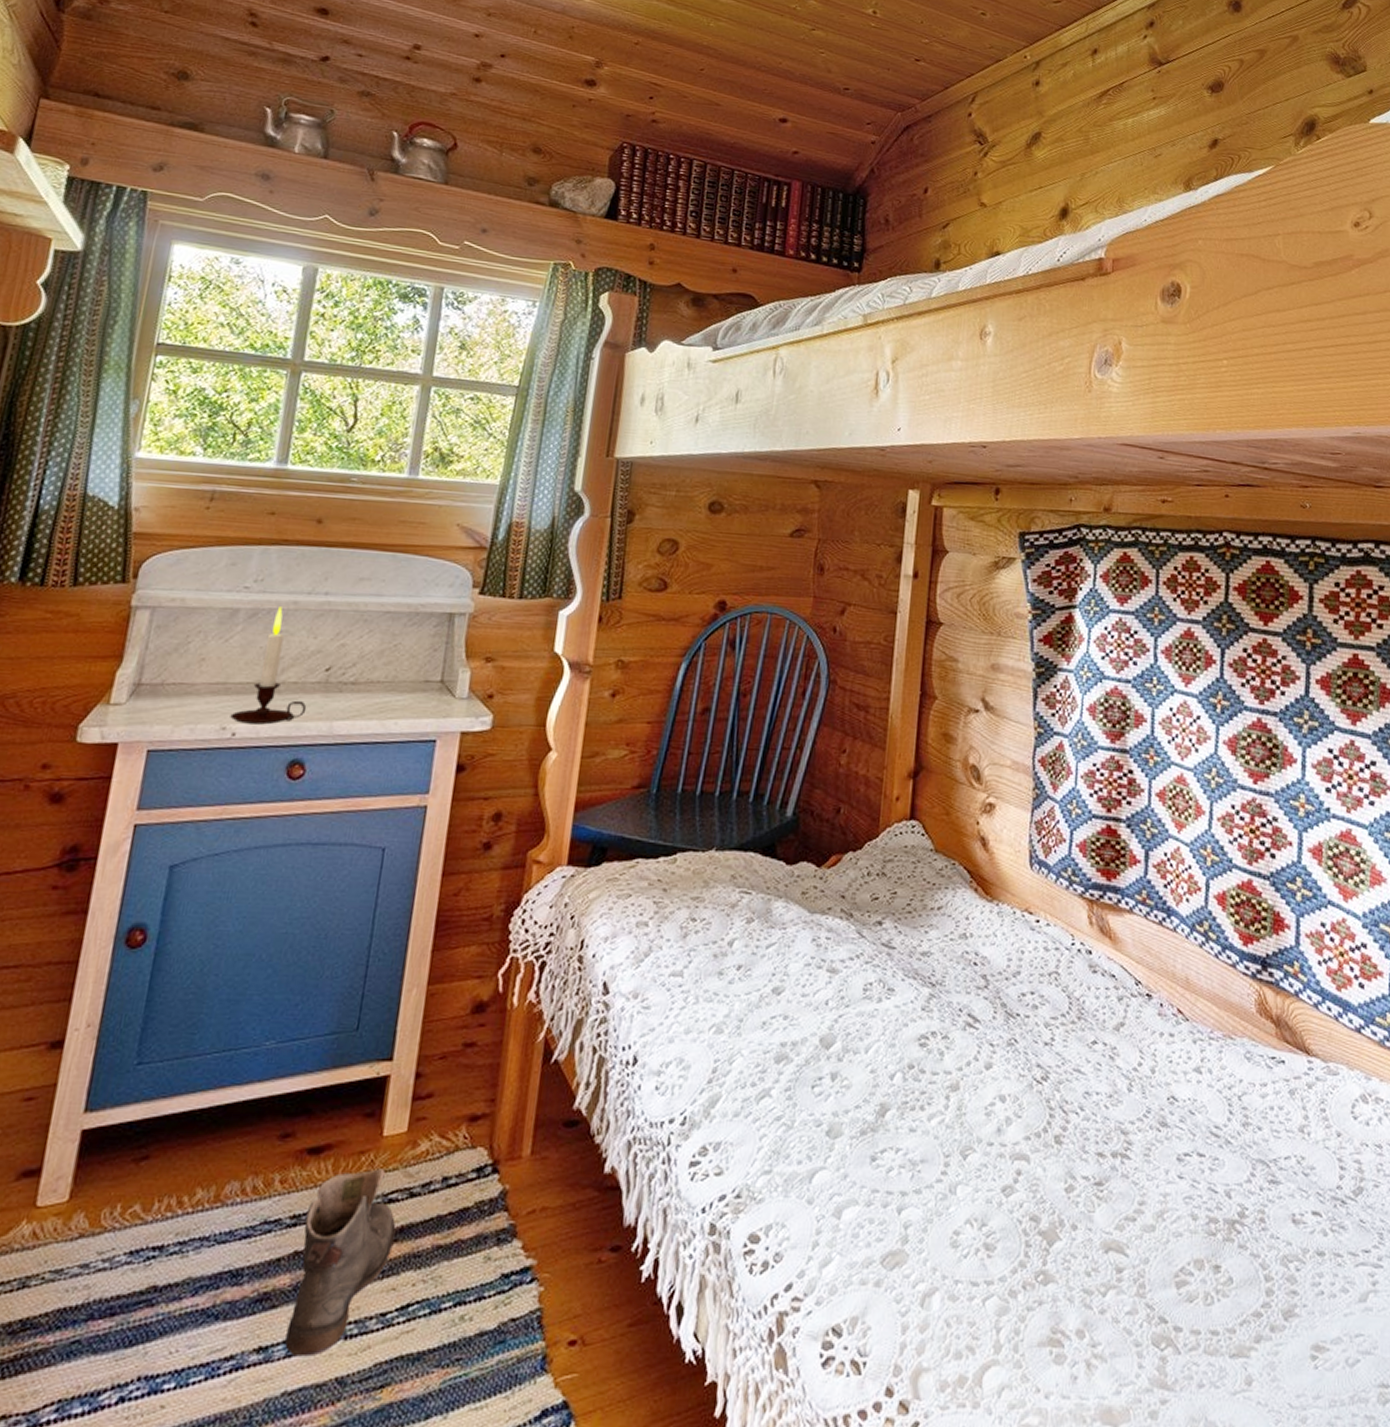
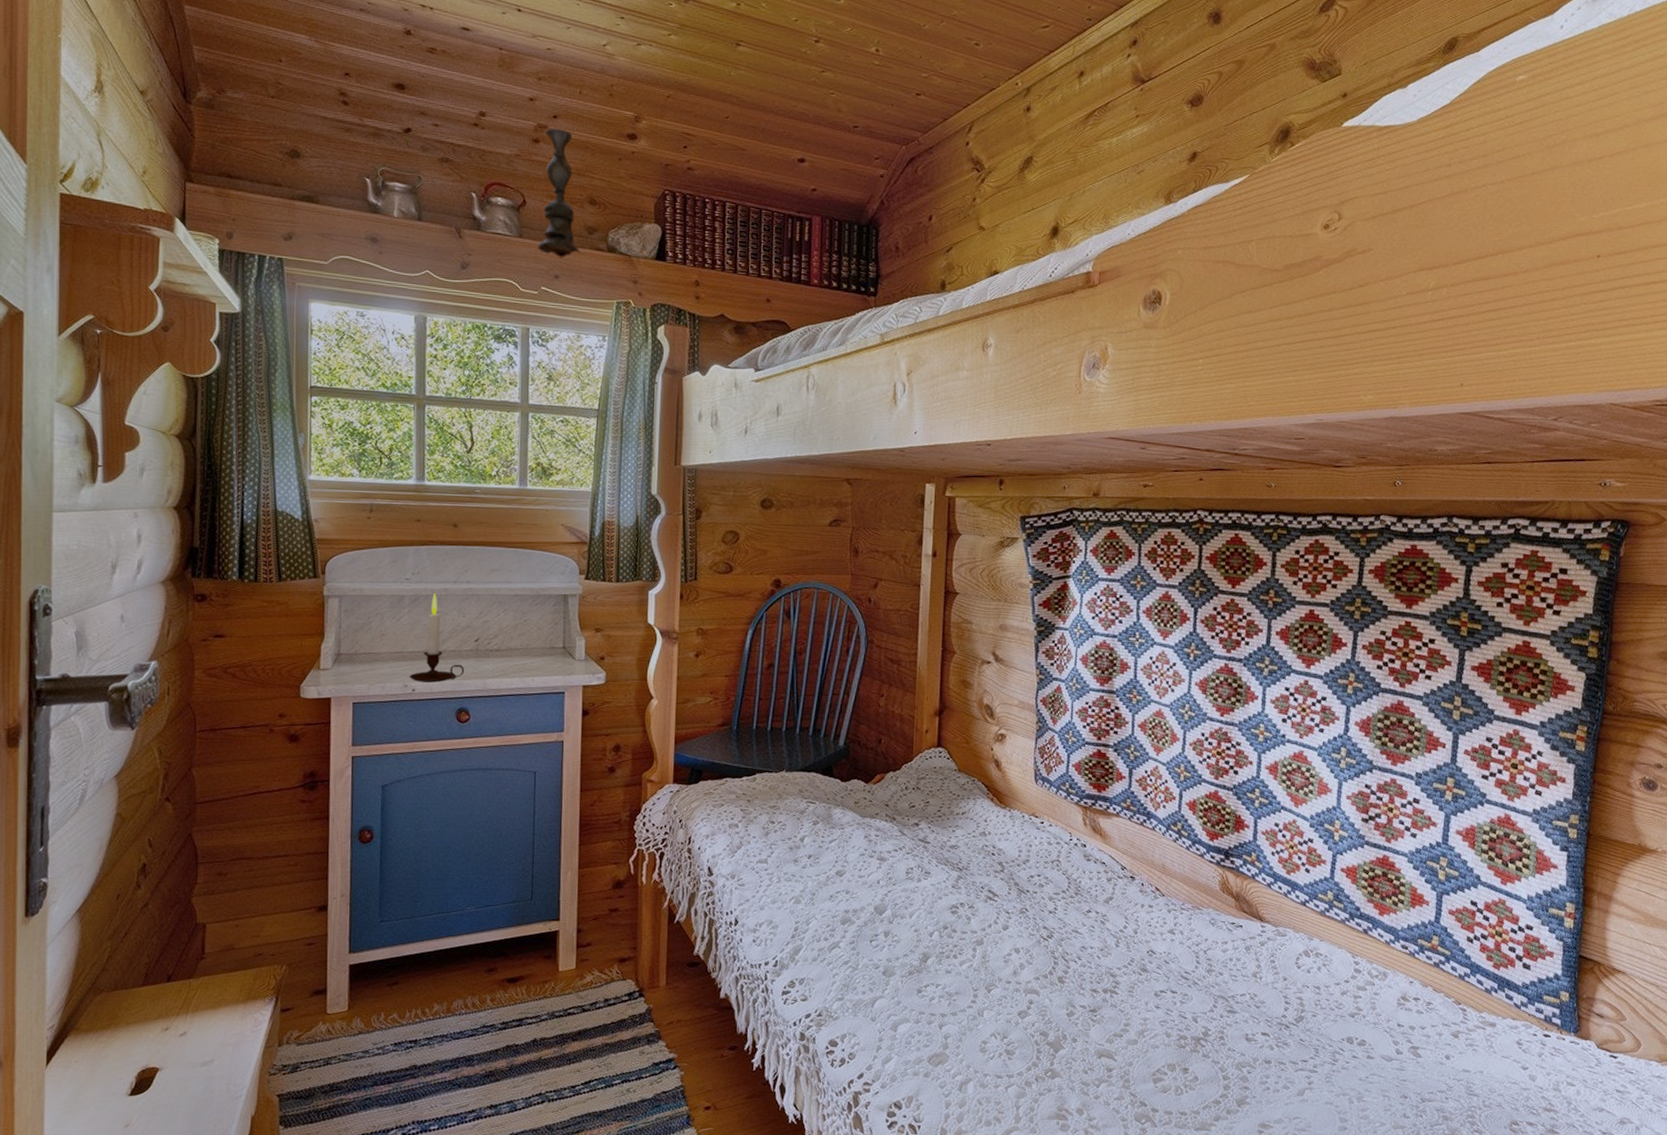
boot: present [284,1168,396,1357] -> none [508,993,575,1112]
candlestick: none [465,67,521,211] -> present [538,128,585,258]

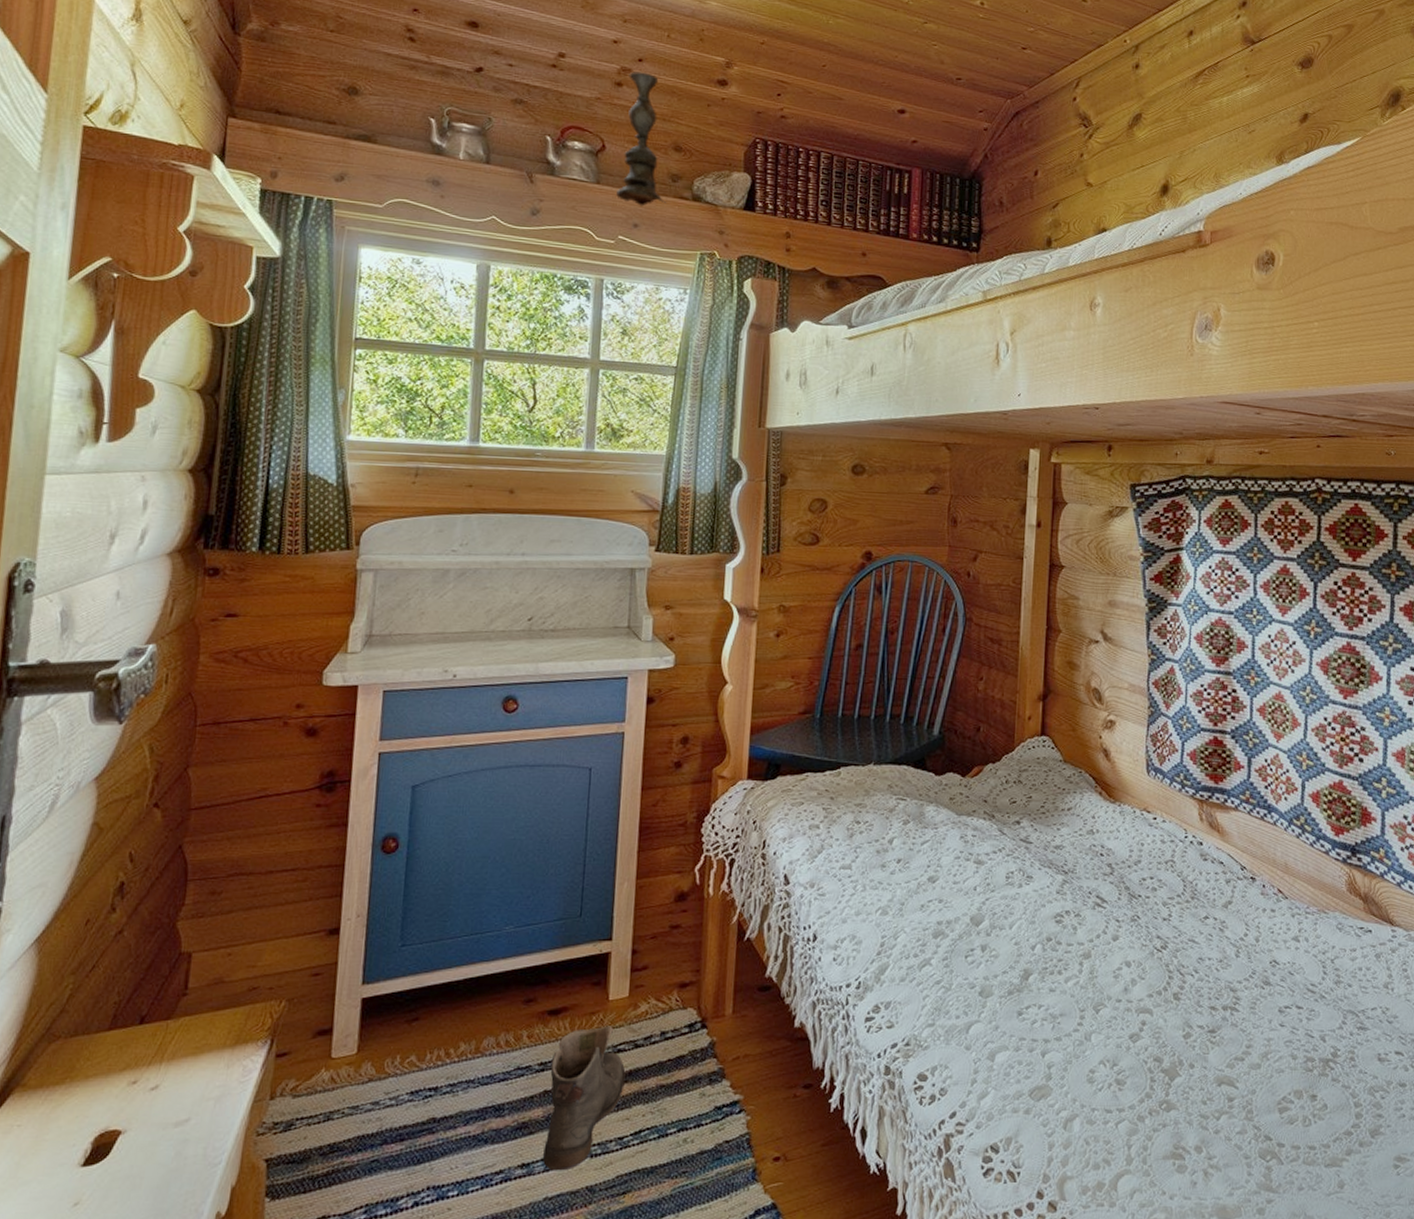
candle: present [409,593,465,684] -> none [450,567,515,668]
boot: none [508,993,575,1112] -> present [543,1026,626,1171]

